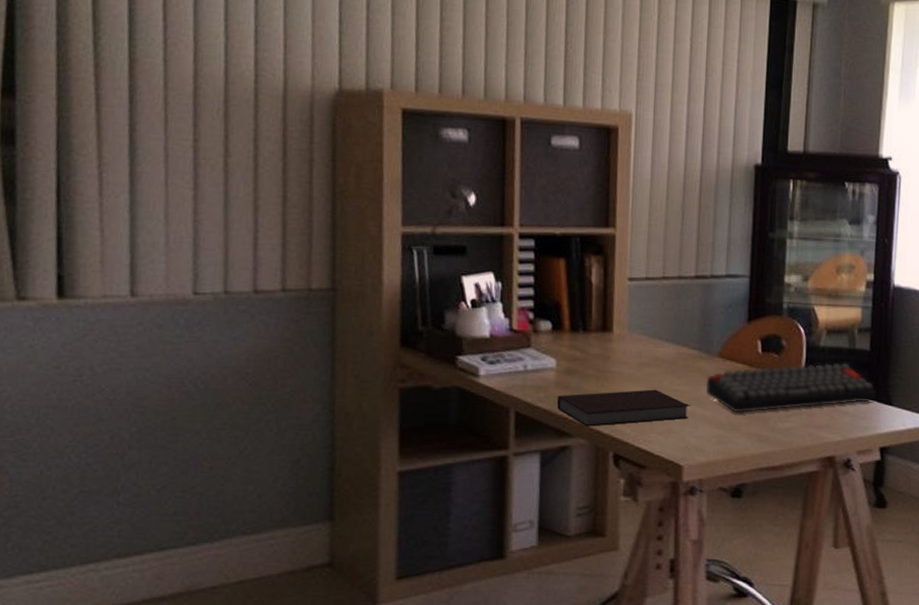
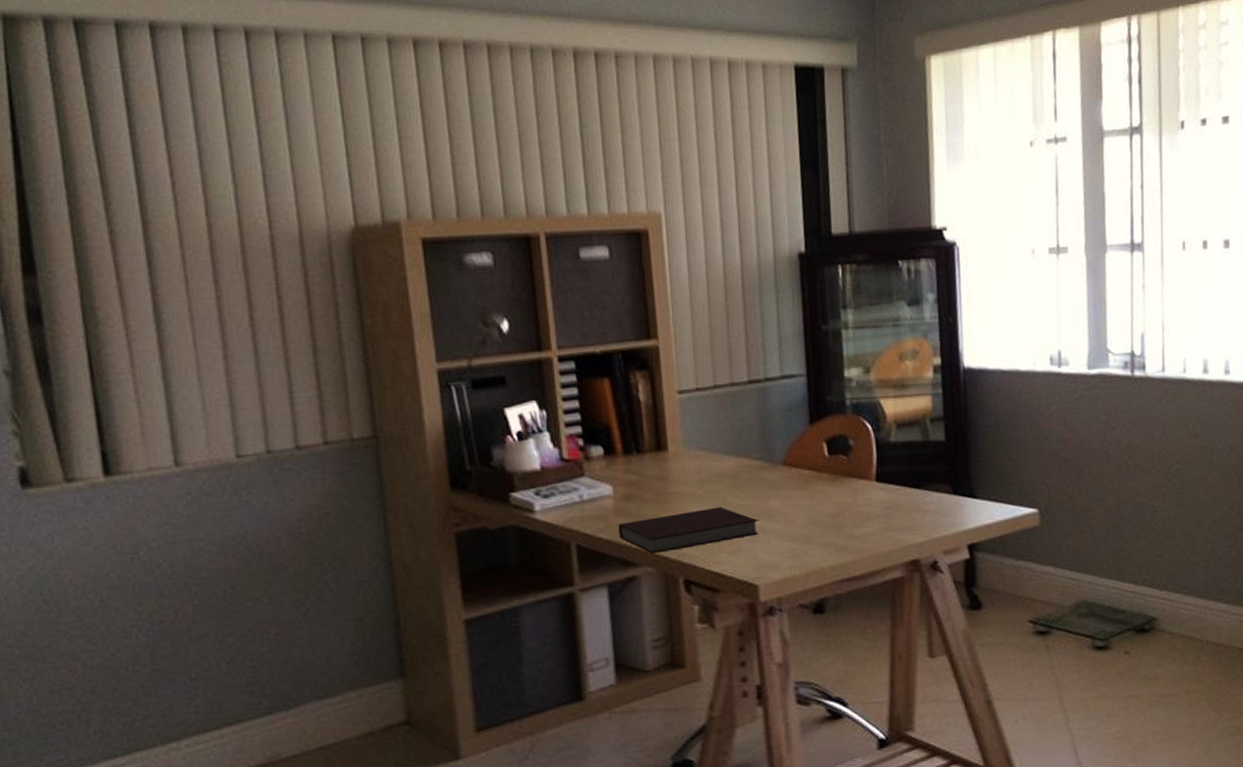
keyboard: present [705,362,877,412] -> none [772,457,958,523]

